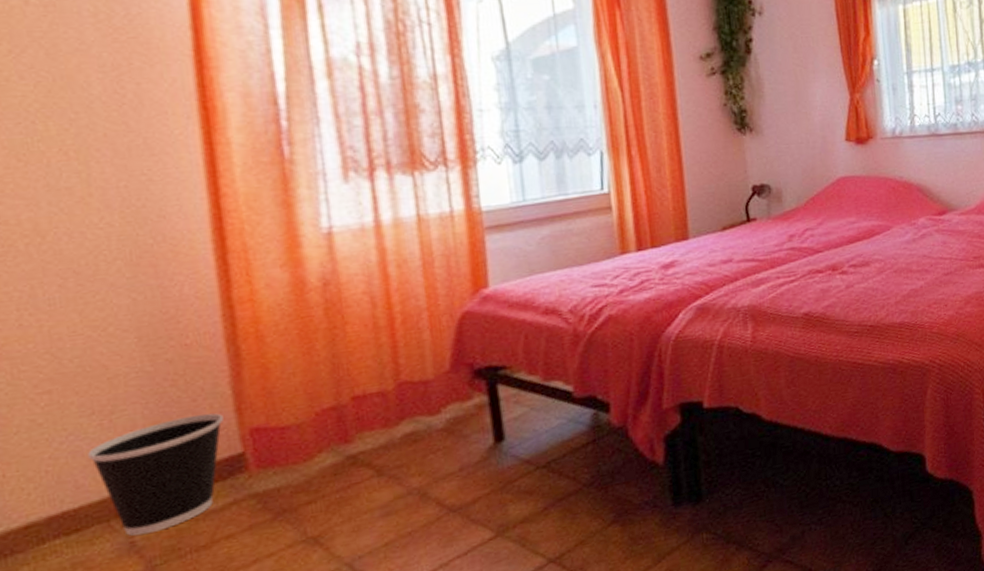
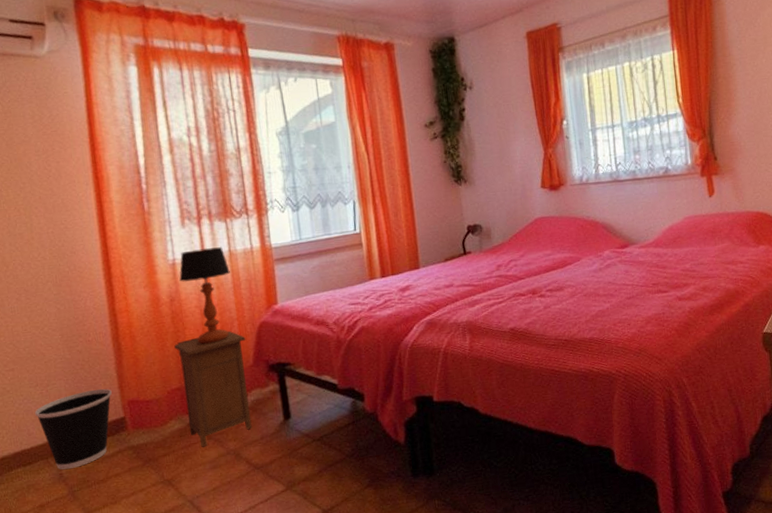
nightstand: none [328,324,447,488] -> present [174,330,252,447]
table lamp: none [338,210,418,345] -> present [179,247,230,344]

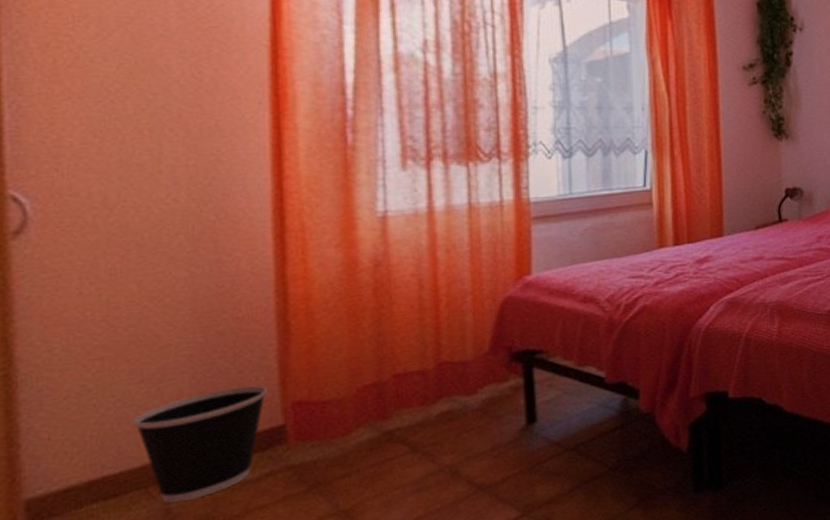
nightstand: present [174,330,252,447] -> none [374,307,482,464]
table lamp: present [179,247,230,344] -> none [391,197,467,325]

